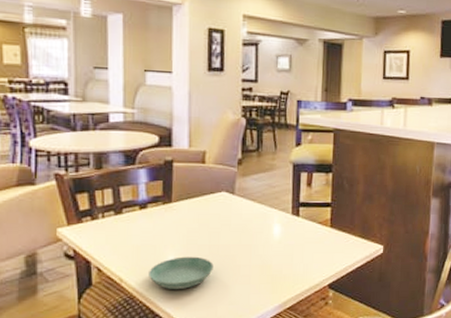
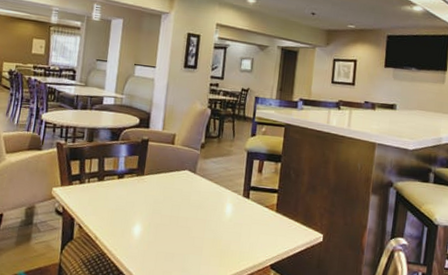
saucer: present [149,256,214,289] -> none [118,223,173,253]

